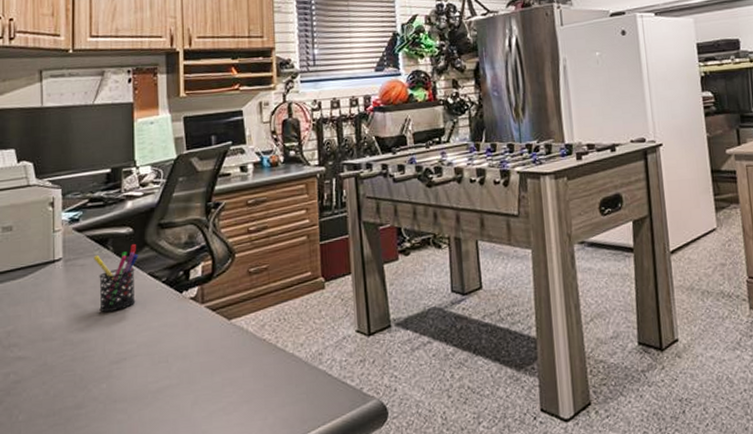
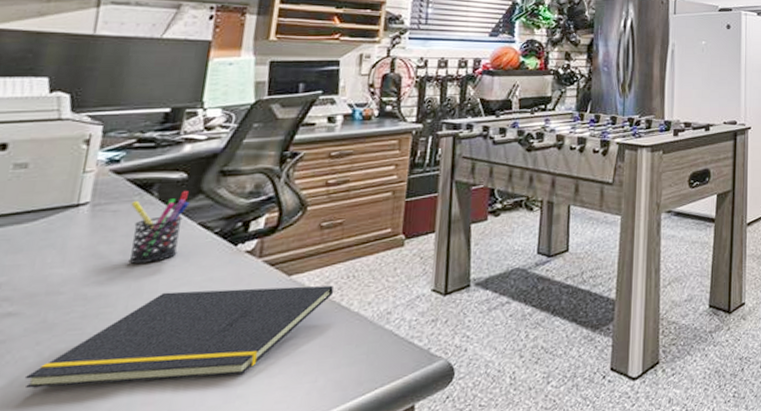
notepad: none [38,328,270,422] -> present [24,285,334,389]

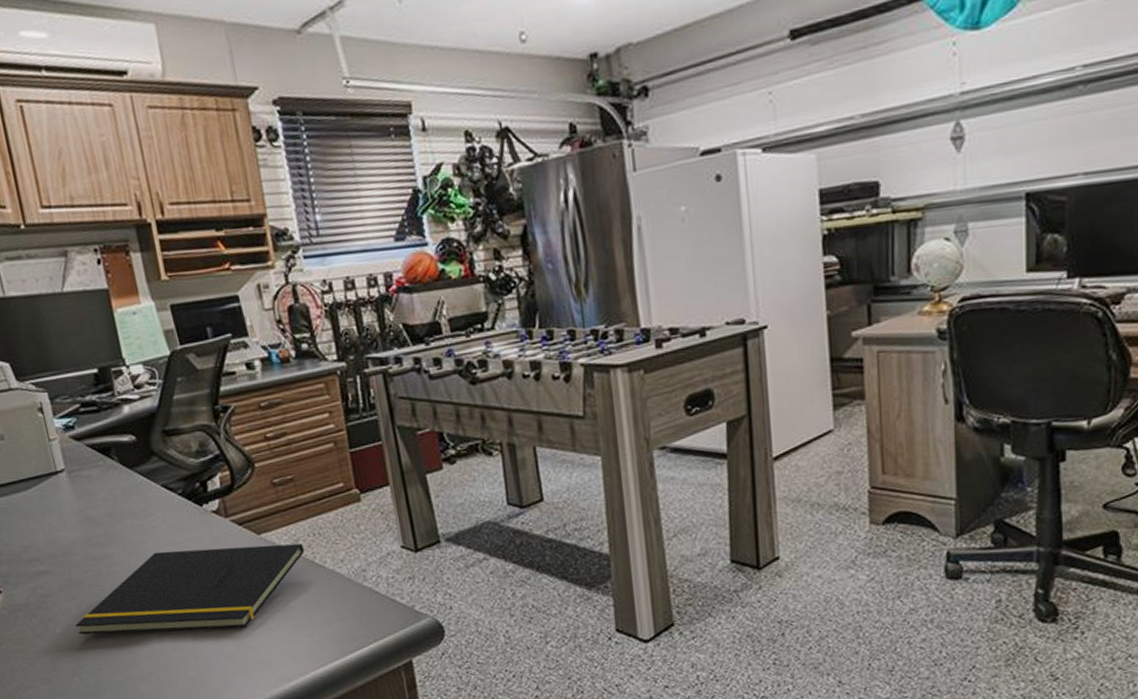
pen holder: present [128,191,190,264] -> none [98,453,153,526]

